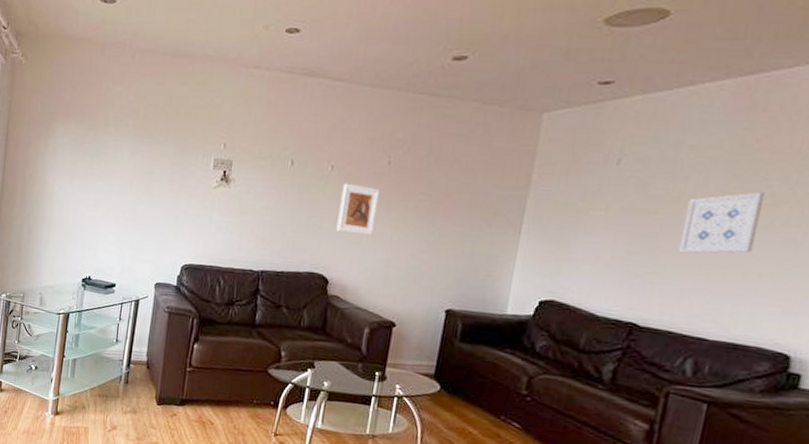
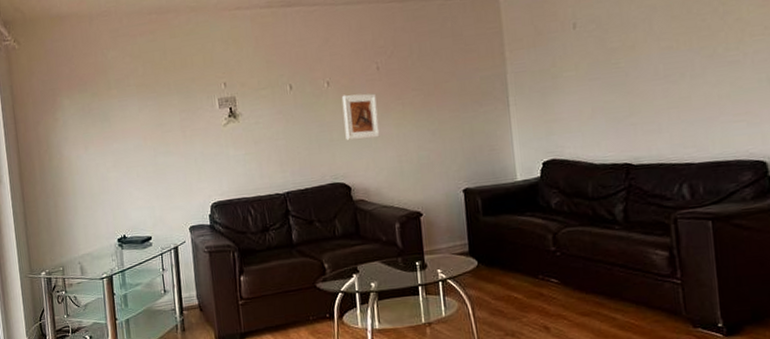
wall art: present [678,192,765,254] -> none [642,26,706,94]

